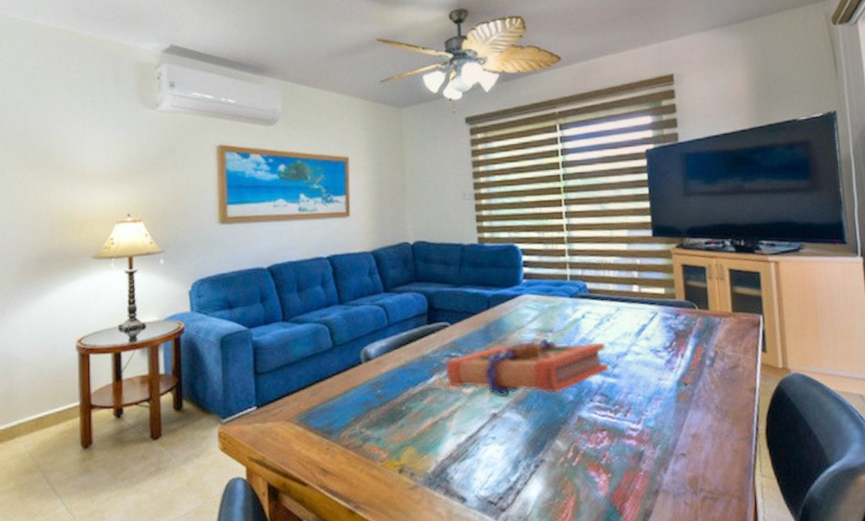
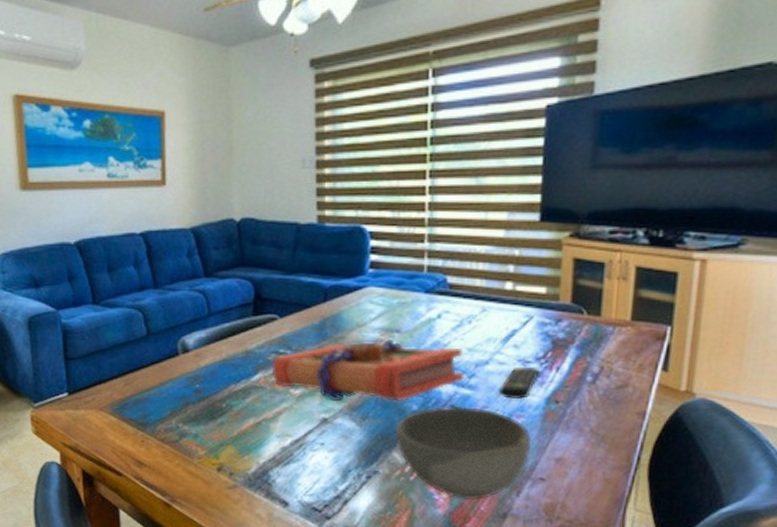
bowl: none [555,393,671,480] -> present [394,406,532,500]
remote control: none [638,355,669,385] -> present [499,366,541,400]

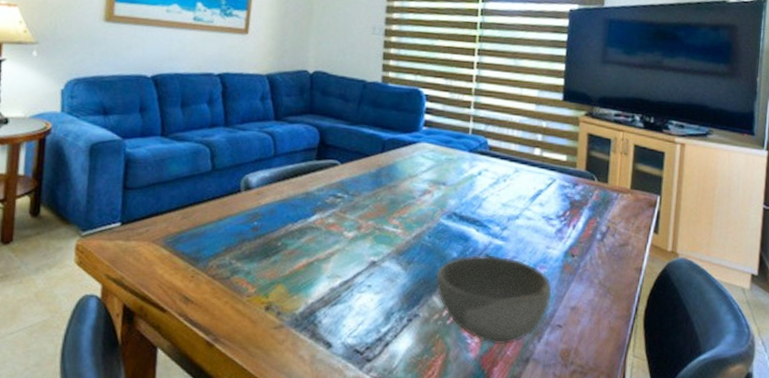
book: present [271,338,464,402] -> none [328,189,499,249]
remote control: present [499,366,541,400] -> none [526,223,561,252]

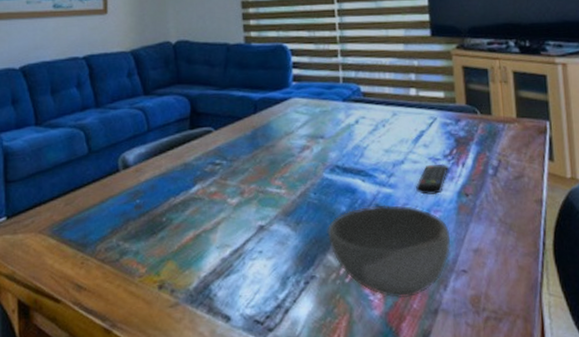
remote control: none [526,223,561,252] -> present [416,163,449,195]

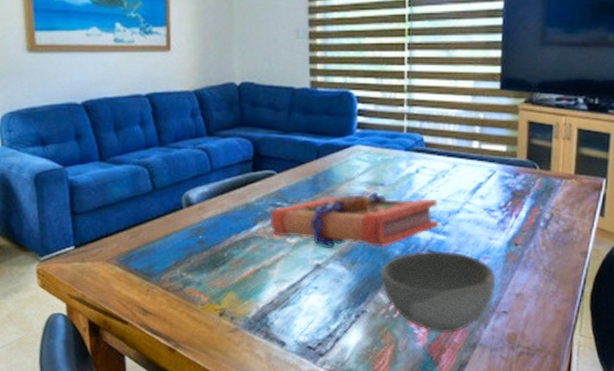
book: none [208,144,385,209] -> present [269,191,439,249]
remote control: present [416,163,449,195] -> none [468,214,503,244]

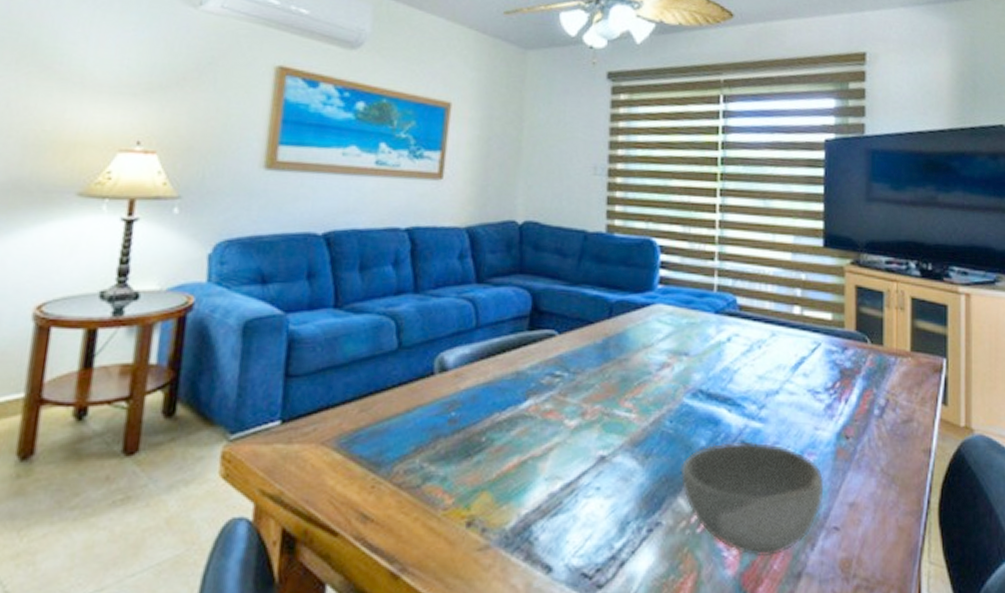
book: present [269,191,439,249] -> none [544,361,755,436]

